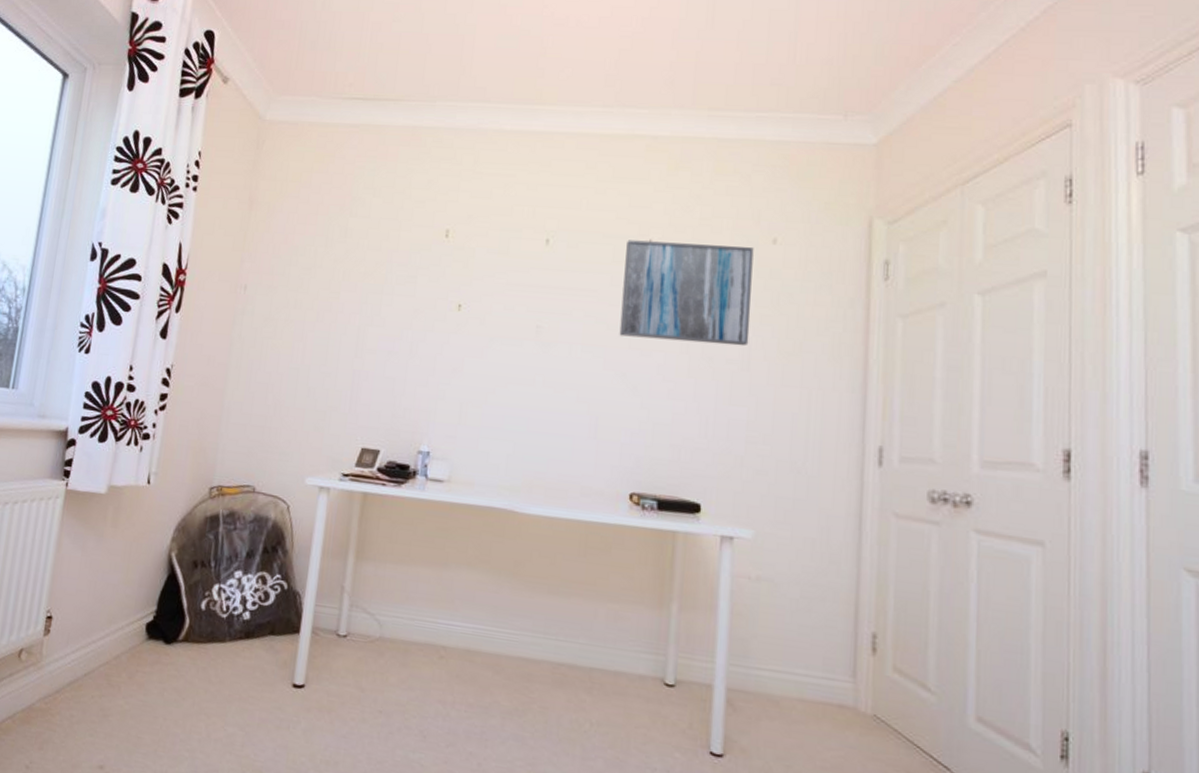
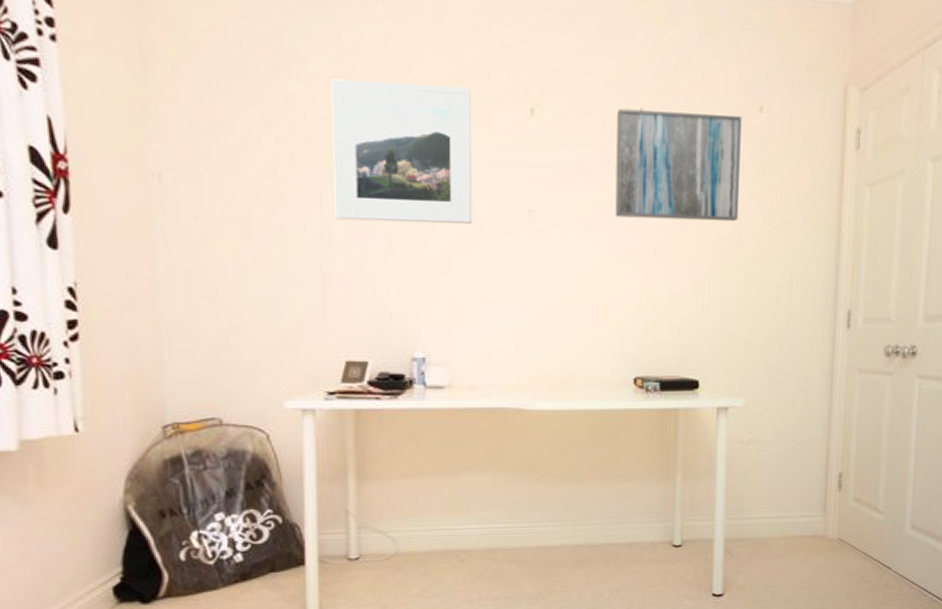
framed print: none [370,216,495,335] -> present [331,79,473,224]

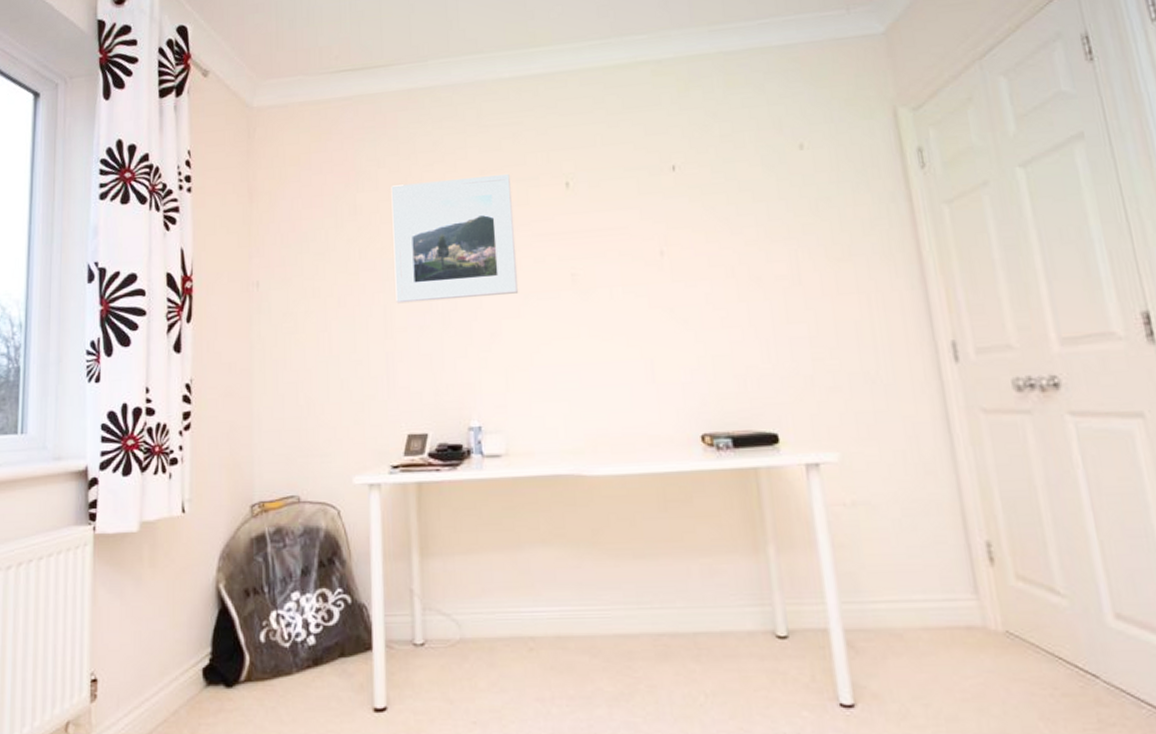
wall art: present [615,109,742,222] -> none [650,157,795,270]

